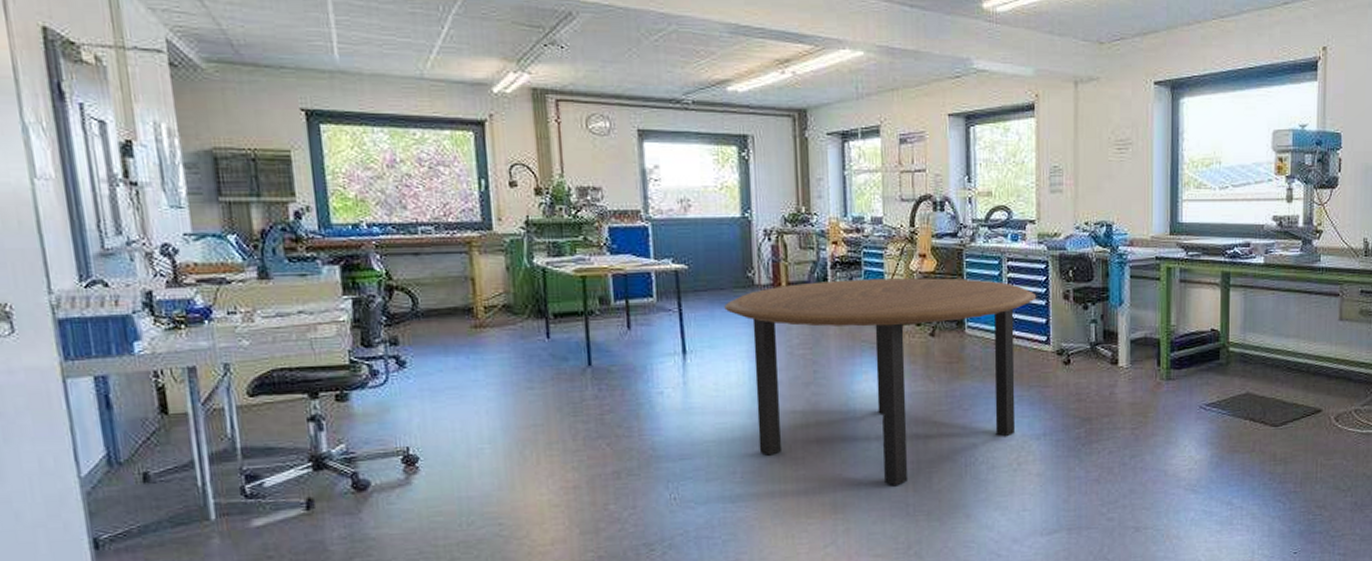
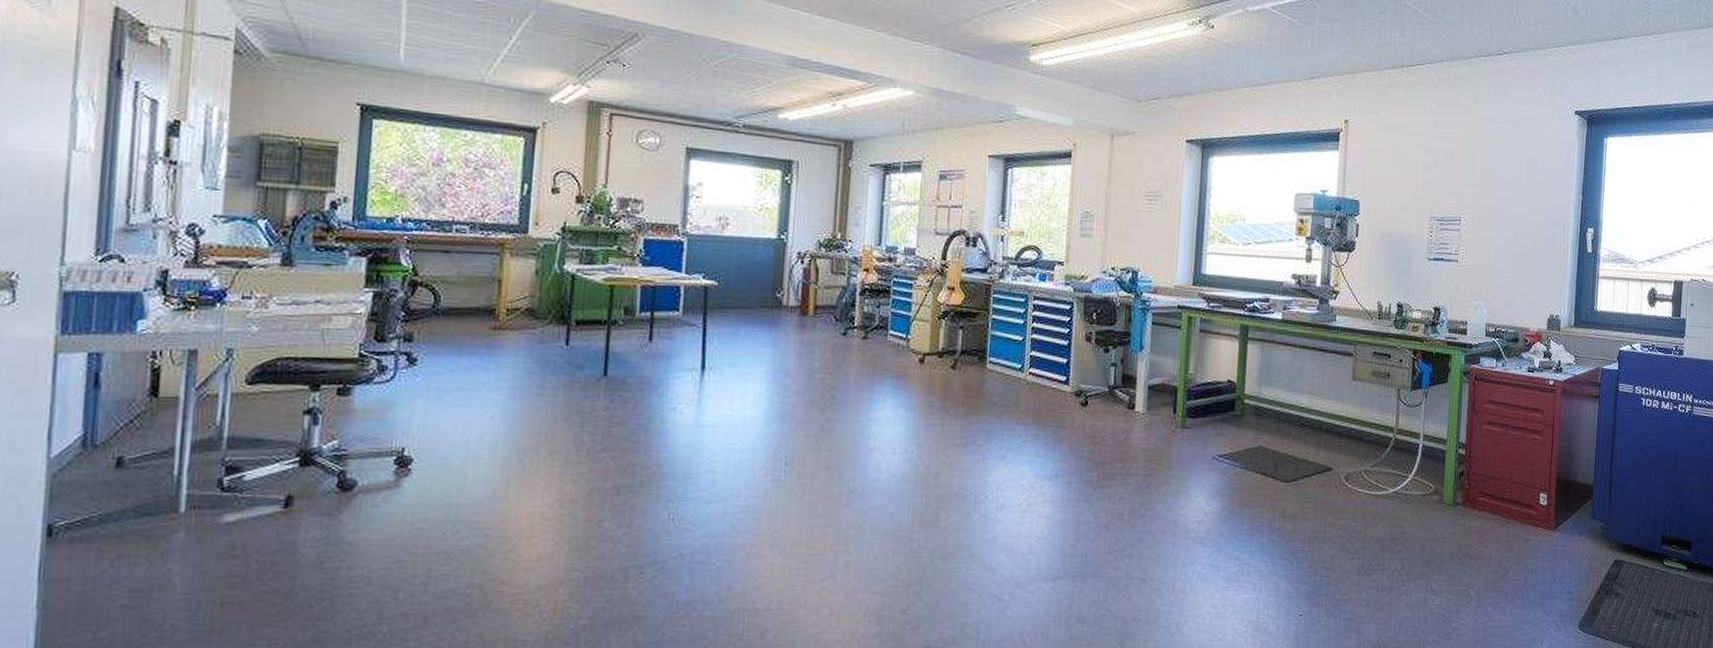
dining table: present [724,277,1037,486] -> none [749,306,1060,520]

